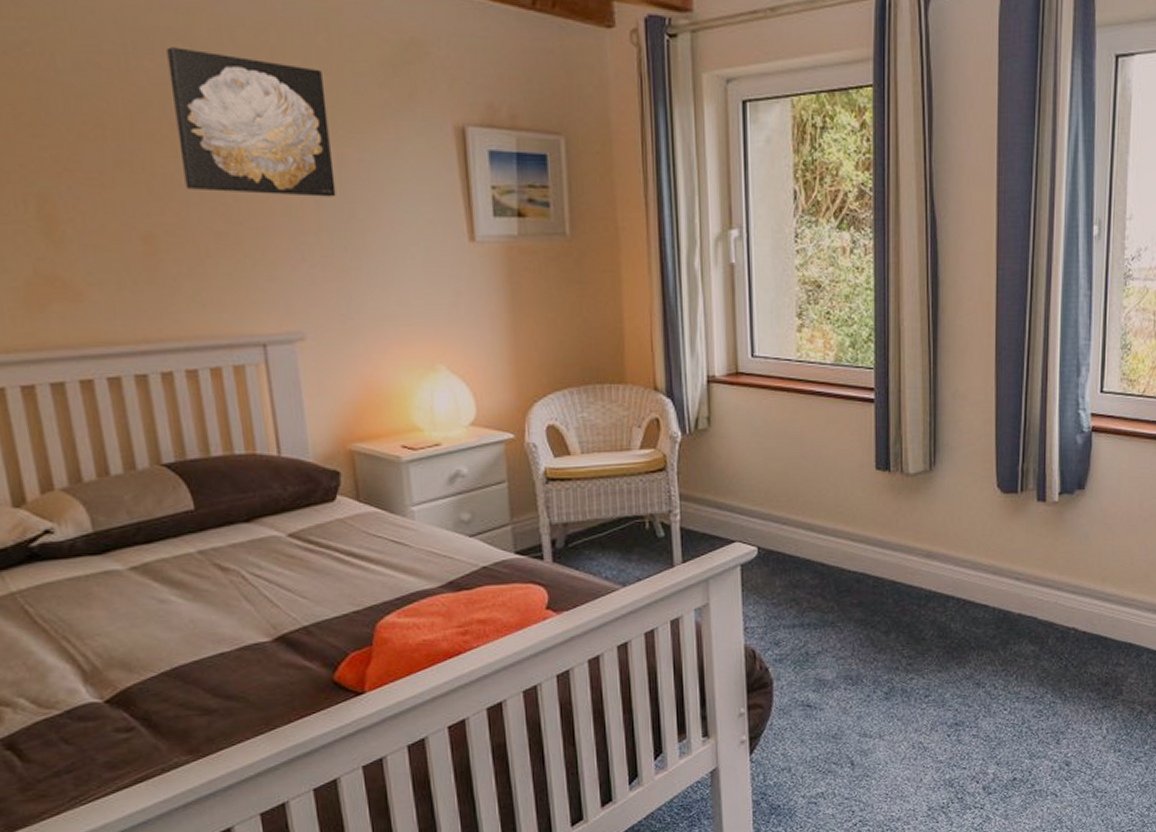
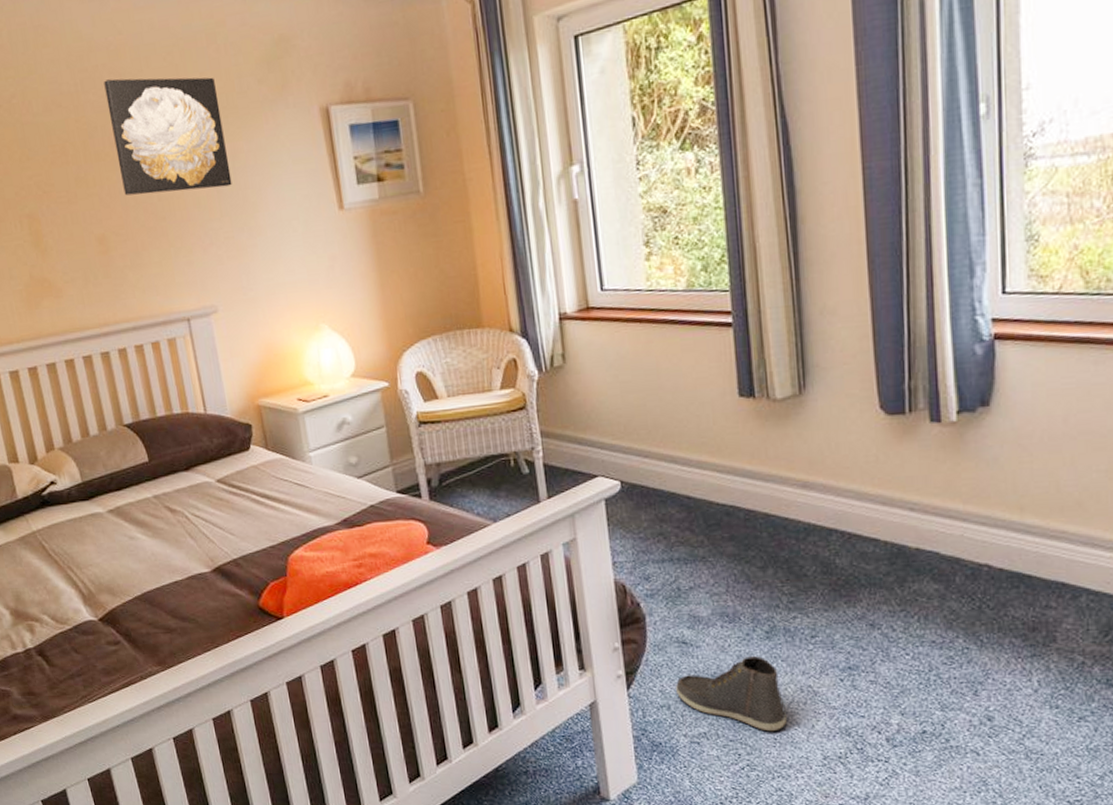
sneaker: none [798,716,898,788] -> present [676,656,787,732]

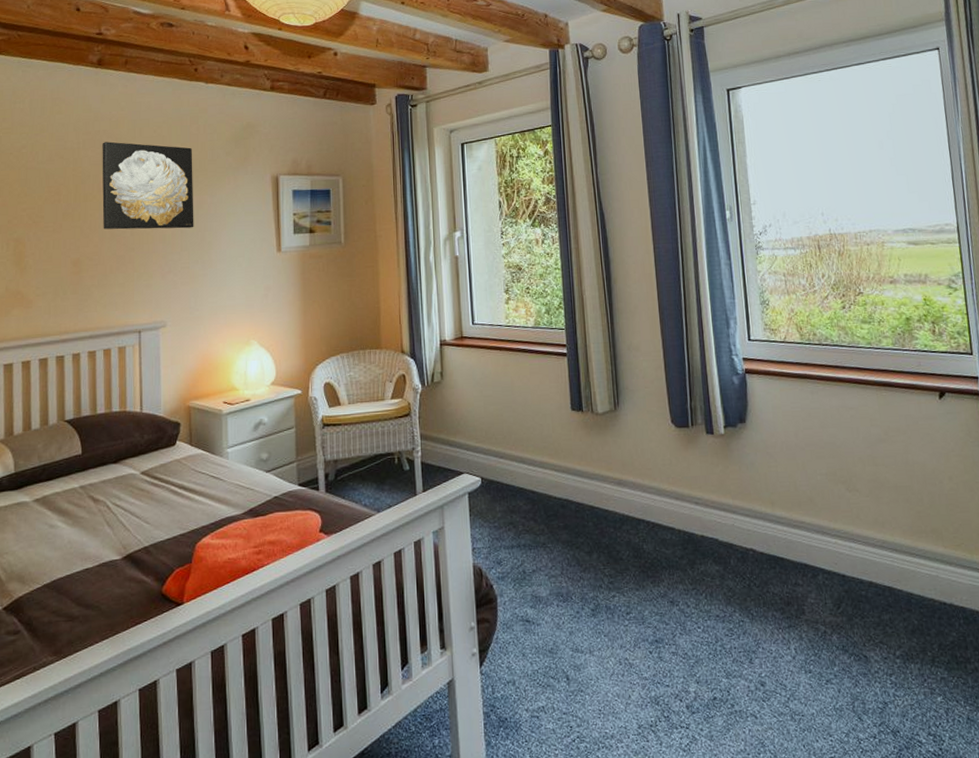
sneaker: present [676,656,787,732] -> none [520,632,609,703]

